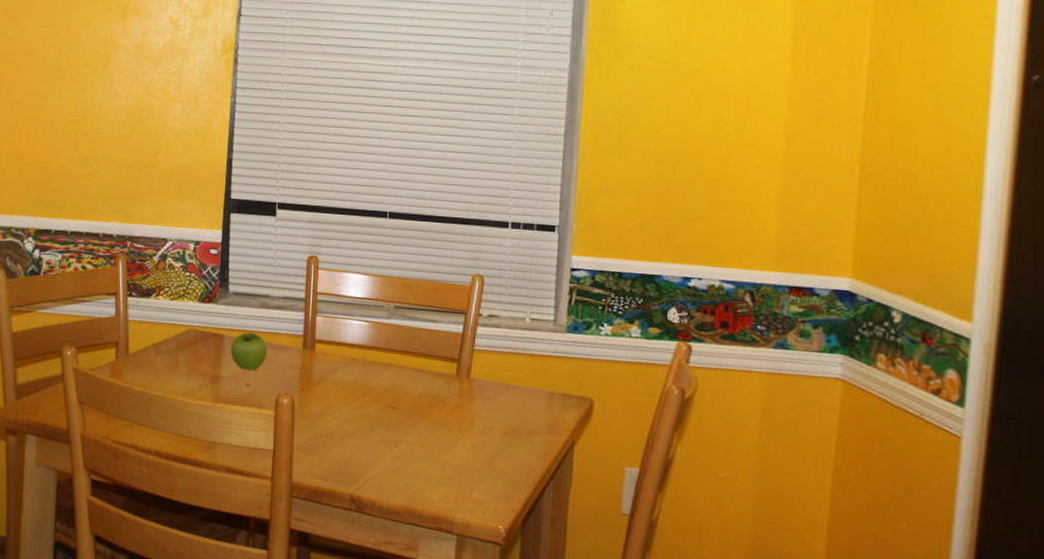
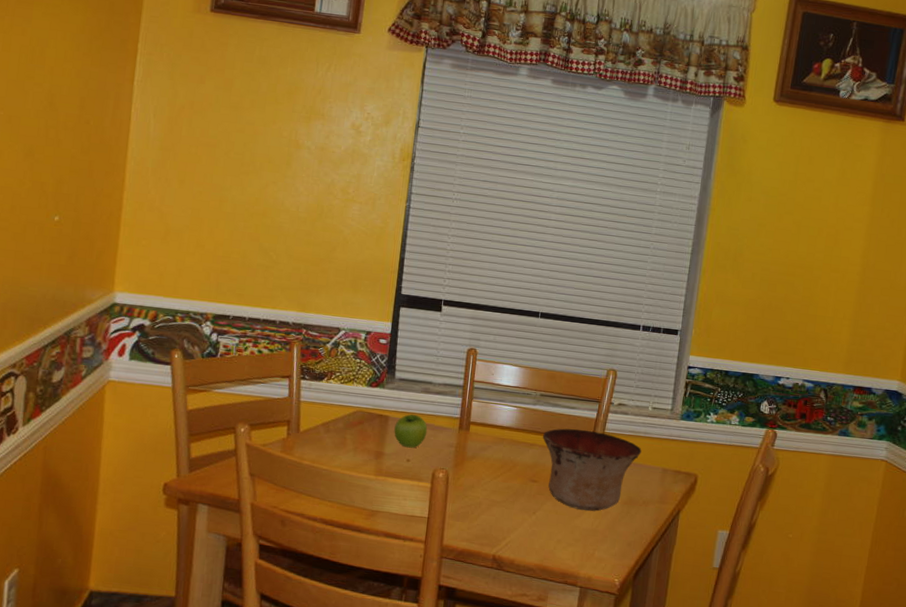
bowl: none [399,345,521,444] -> present [542,428,642,511]

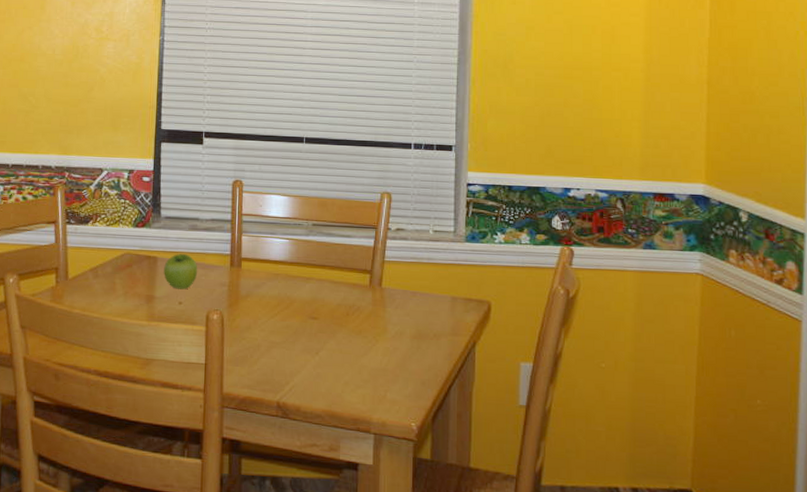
bowl: present [542,428,642,511] -> none [318,258,427,349]

